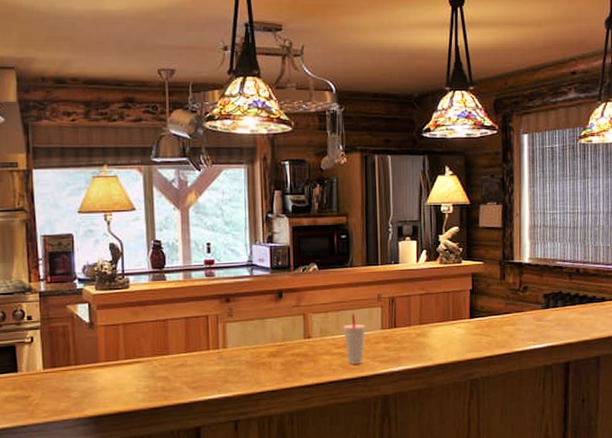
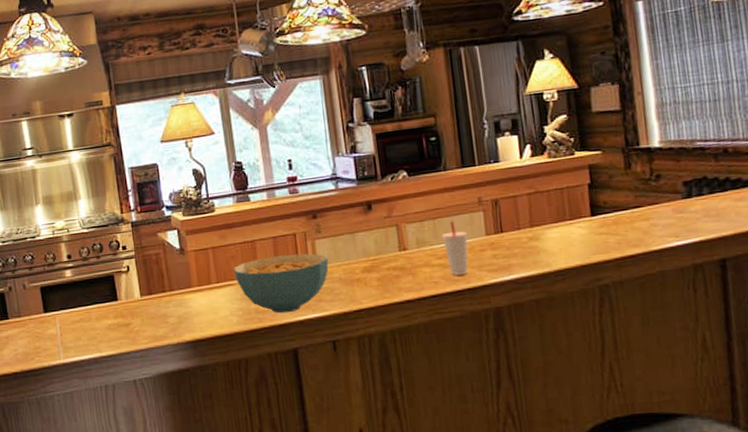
cereal bowl: none [143,335,237,392] -> present [233,253,329,314]

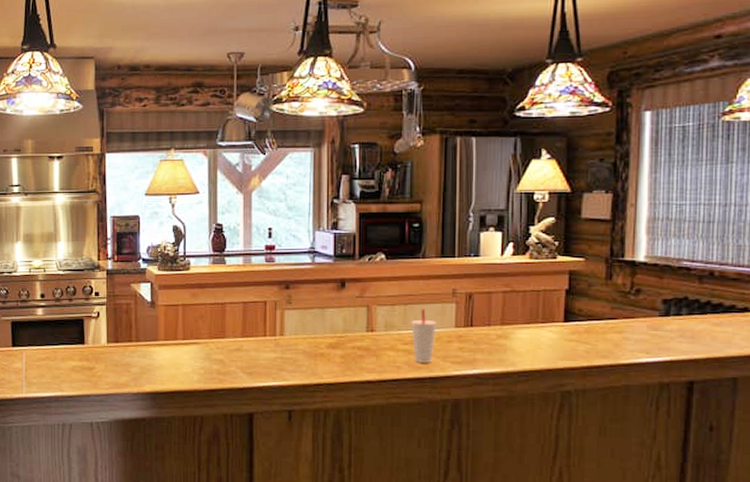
cereal bowl: present [233,253,329,314] -> none [200,321,295,378]

